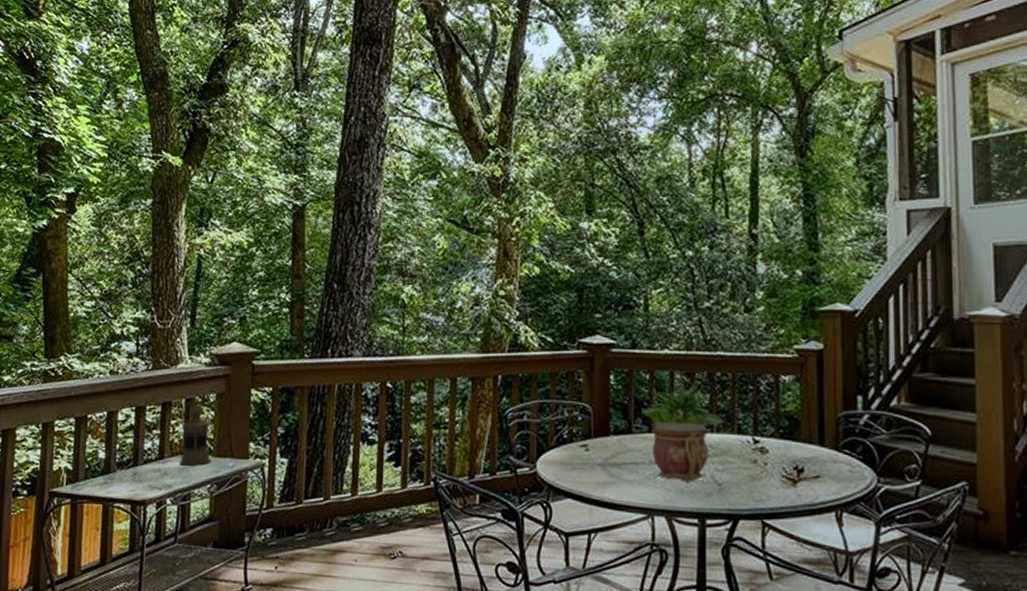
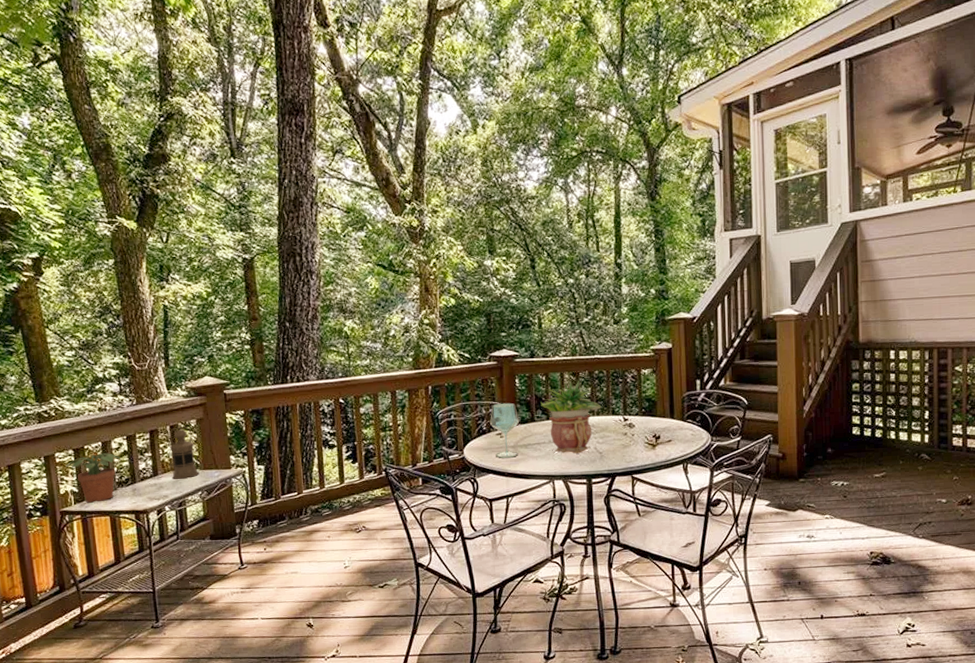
potted plant: none [64,425,126,485] -> present [65,453,121,503]
wine glass: none [573,405,612,479] -> present [490,402,520,458]

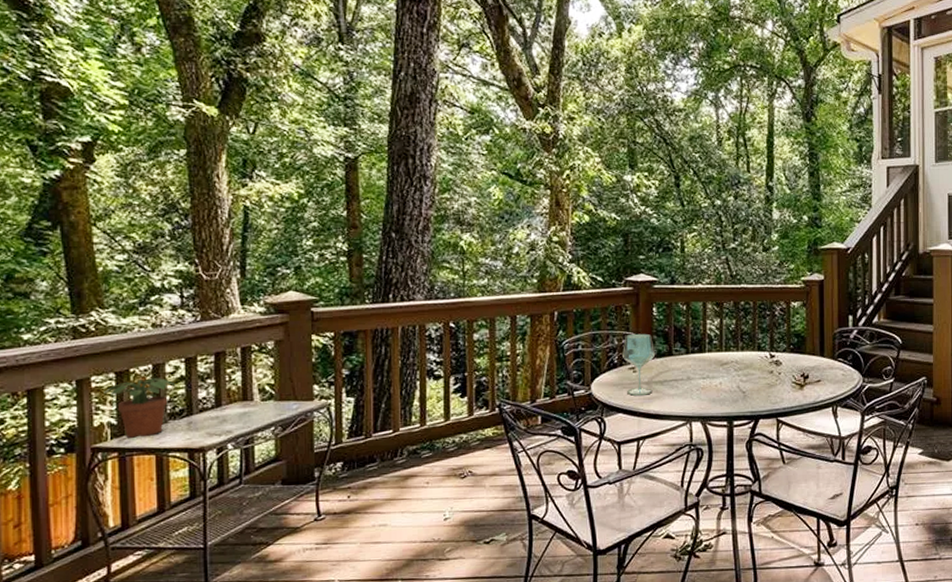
lantern: present [168,422,200,479] -> none [236,344,275,412]
potted plant: present [540,380,602,454] -> none [680,310,747,393]

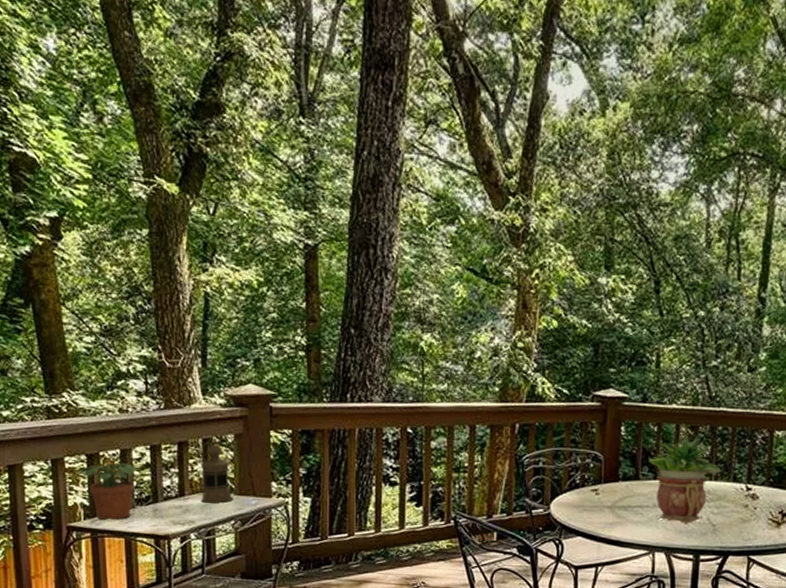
lantern: none [236,344,275,412] -> present [198,436,235,504]
wine glass: present [622,333,656,396] -> none [585,453,621,520]
potted plant: none [680,310,747,393] -> present [648,435,722,524]

